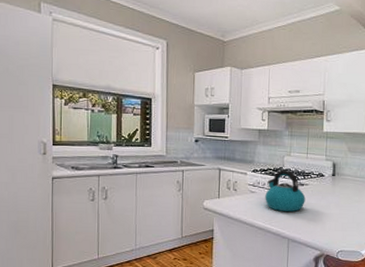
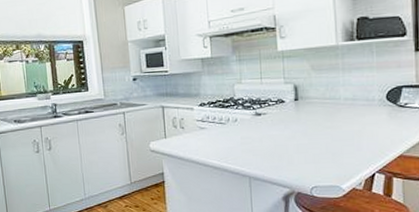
kettle: present [265,169,306,212] -> none [217,99,265,147]

